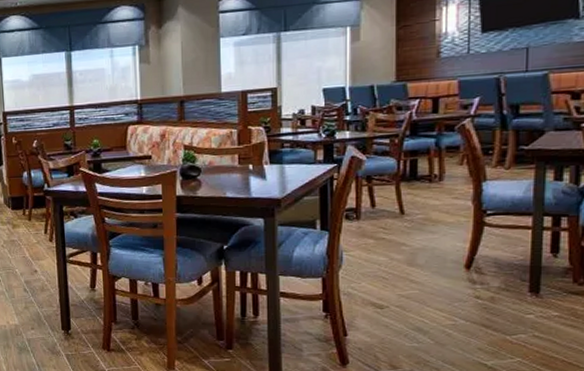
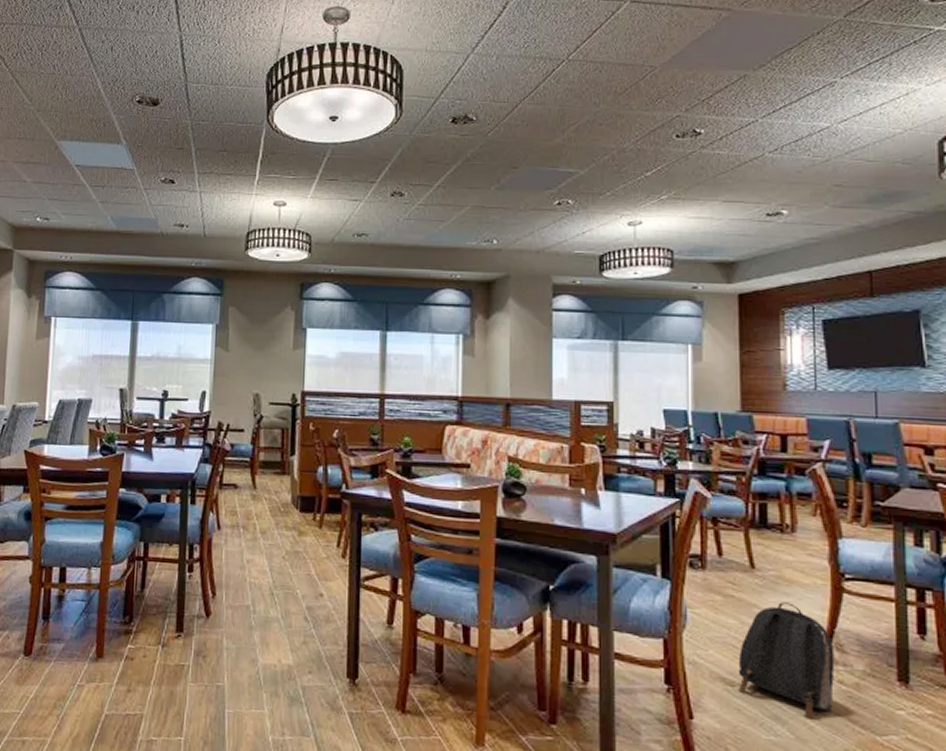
backpack: none [387,239,473,328] -> present [738,602,835,719]

